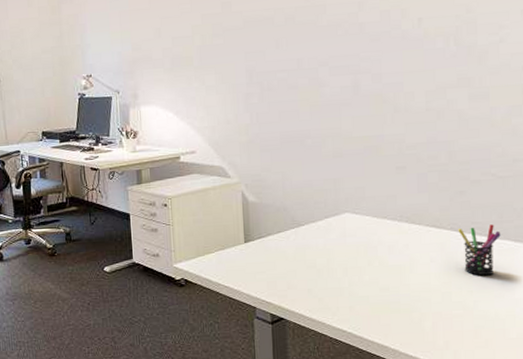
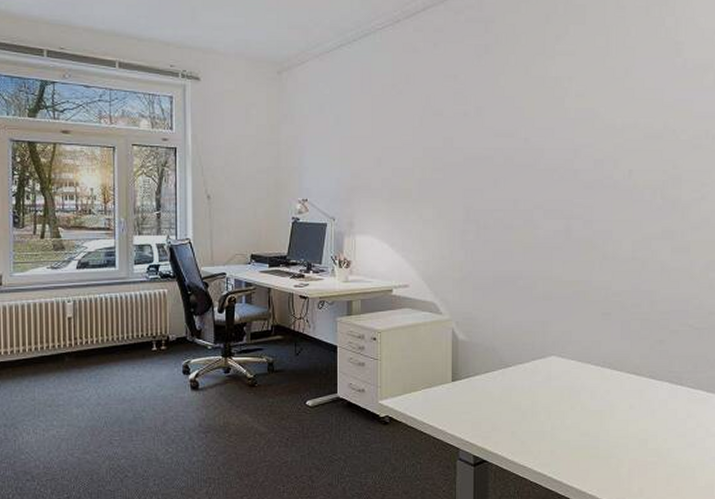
pen holder: present [458,224,501,276] -> none [656,374,695,424]

